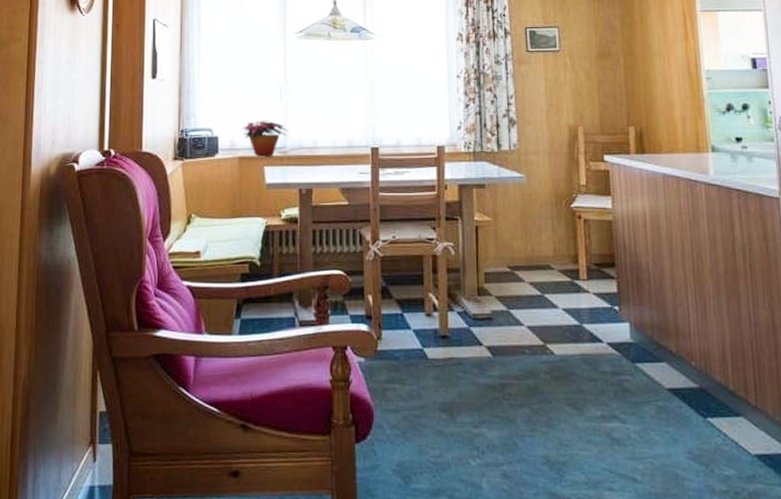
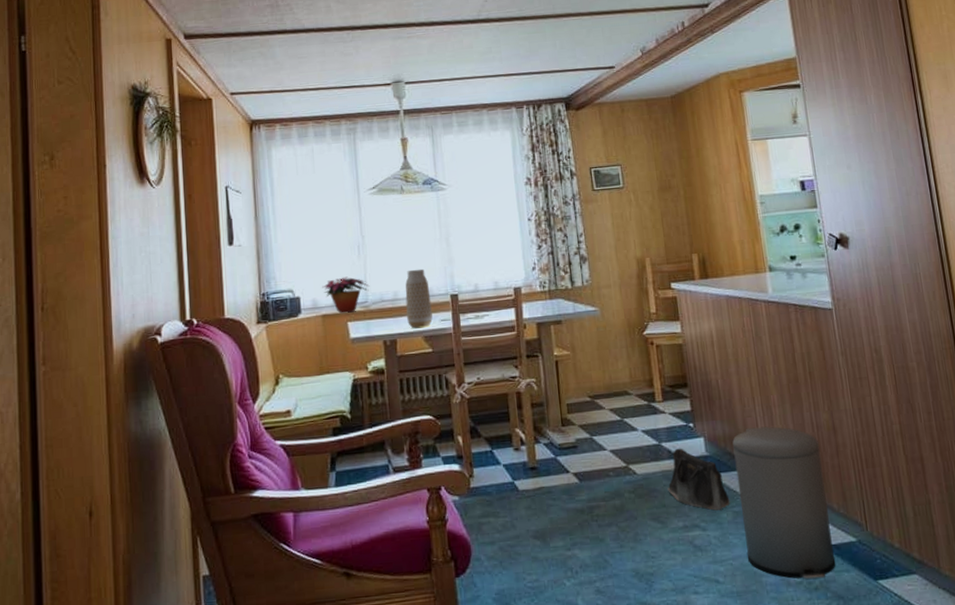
vase: none [325,118,351,179] -> present [405,269,433,329]
saddlebag: none [586,331,654,403] -> present [667,448,730,511]
pedal bin: none [660,317,768,490] -> present [732,426,836,580]

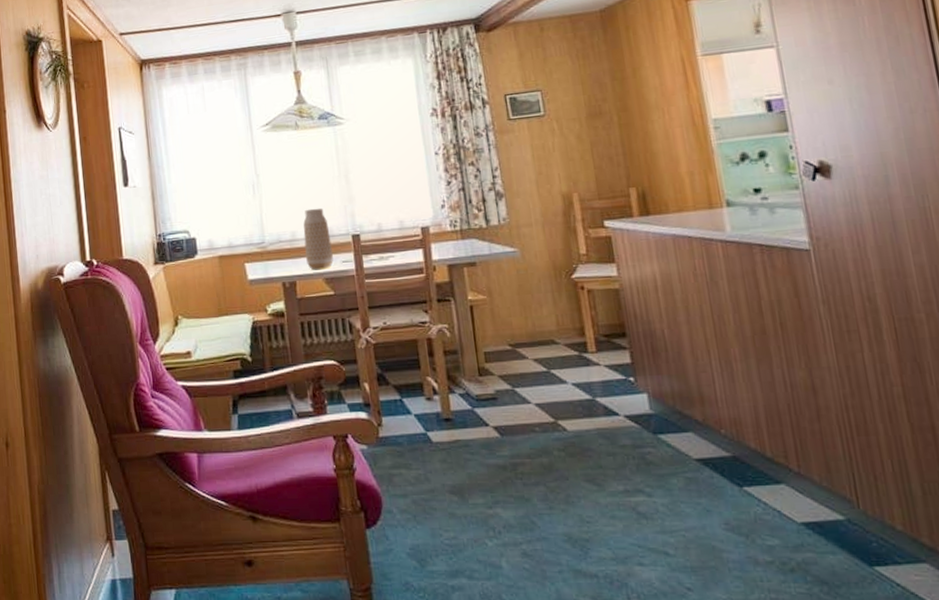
flower arrangement: present [322,276,370,313] -> none [218,217,266,254]
saddlebag: present [667,448,730,511] -> none [604,404,681,475]
pedal bin: present [732,426,836,580] -> none [683,383,818,560]

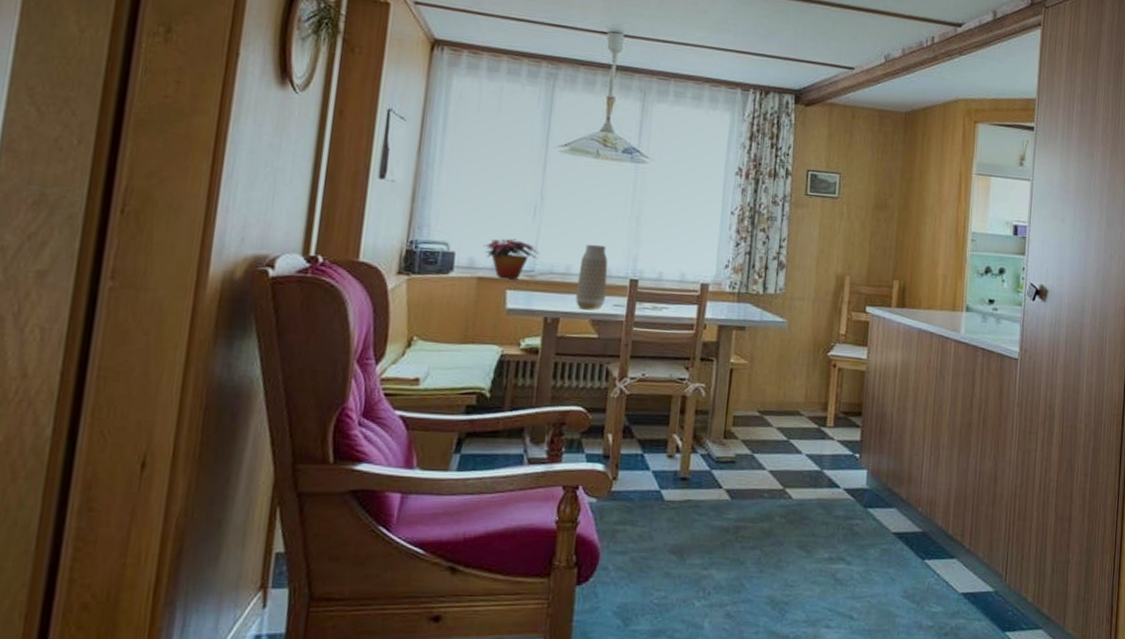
flower arrangement: none [218,217,266,254] -> present [484,238,540,280]

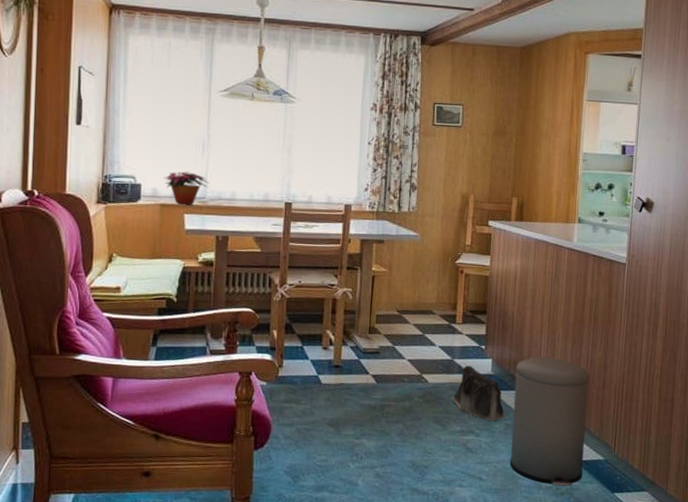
vase: present [576,244,608,311] -> none [241,174,266,229]
saddlebag: none [820,477,880,546] -> present [452,365,504,421]
pedal bin: none [885,466,979,625] -> present [509,356,590,486]

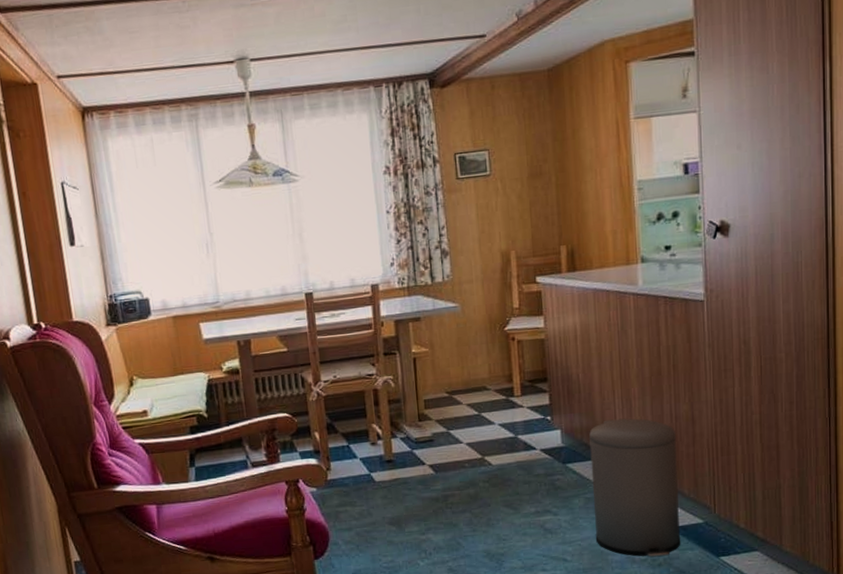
flower arrangement: present [164,171,210,206] -> none [171,276,221,314]
saddlebag: present [452,365,504,421] -> none [521,440,583,497]

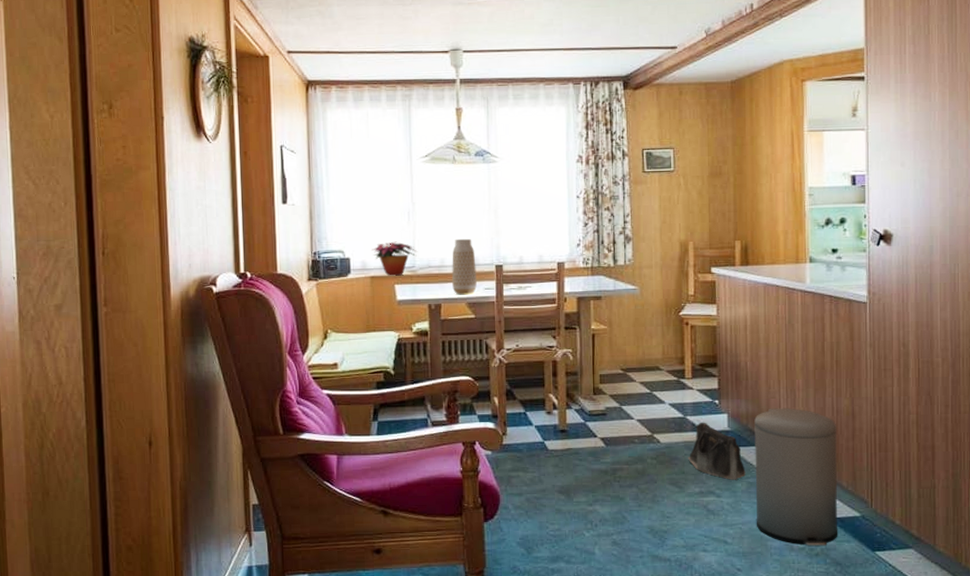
flower arrangement: none [171,276,221,314] -> present [372,241,418,276]
vase: none [257,266,287,329] -> present [452,238,477,295]
saddlebag: none [521,440,583,497] -> present [688,422,746,480]

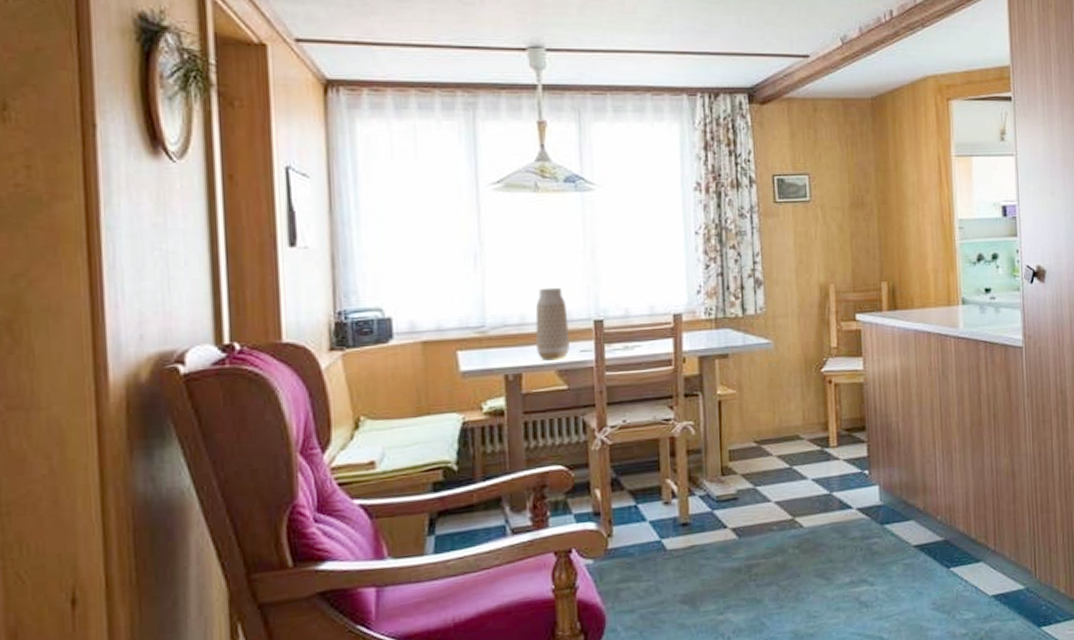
flower arrangement: present [372,241,418,276] -> none [423,293,489,340]
saddlebag: present [688,422,746,480] -> none [836,497,901,564]
pedal bin: present [754,408,838,547] -> none [909,472,1003,631]

